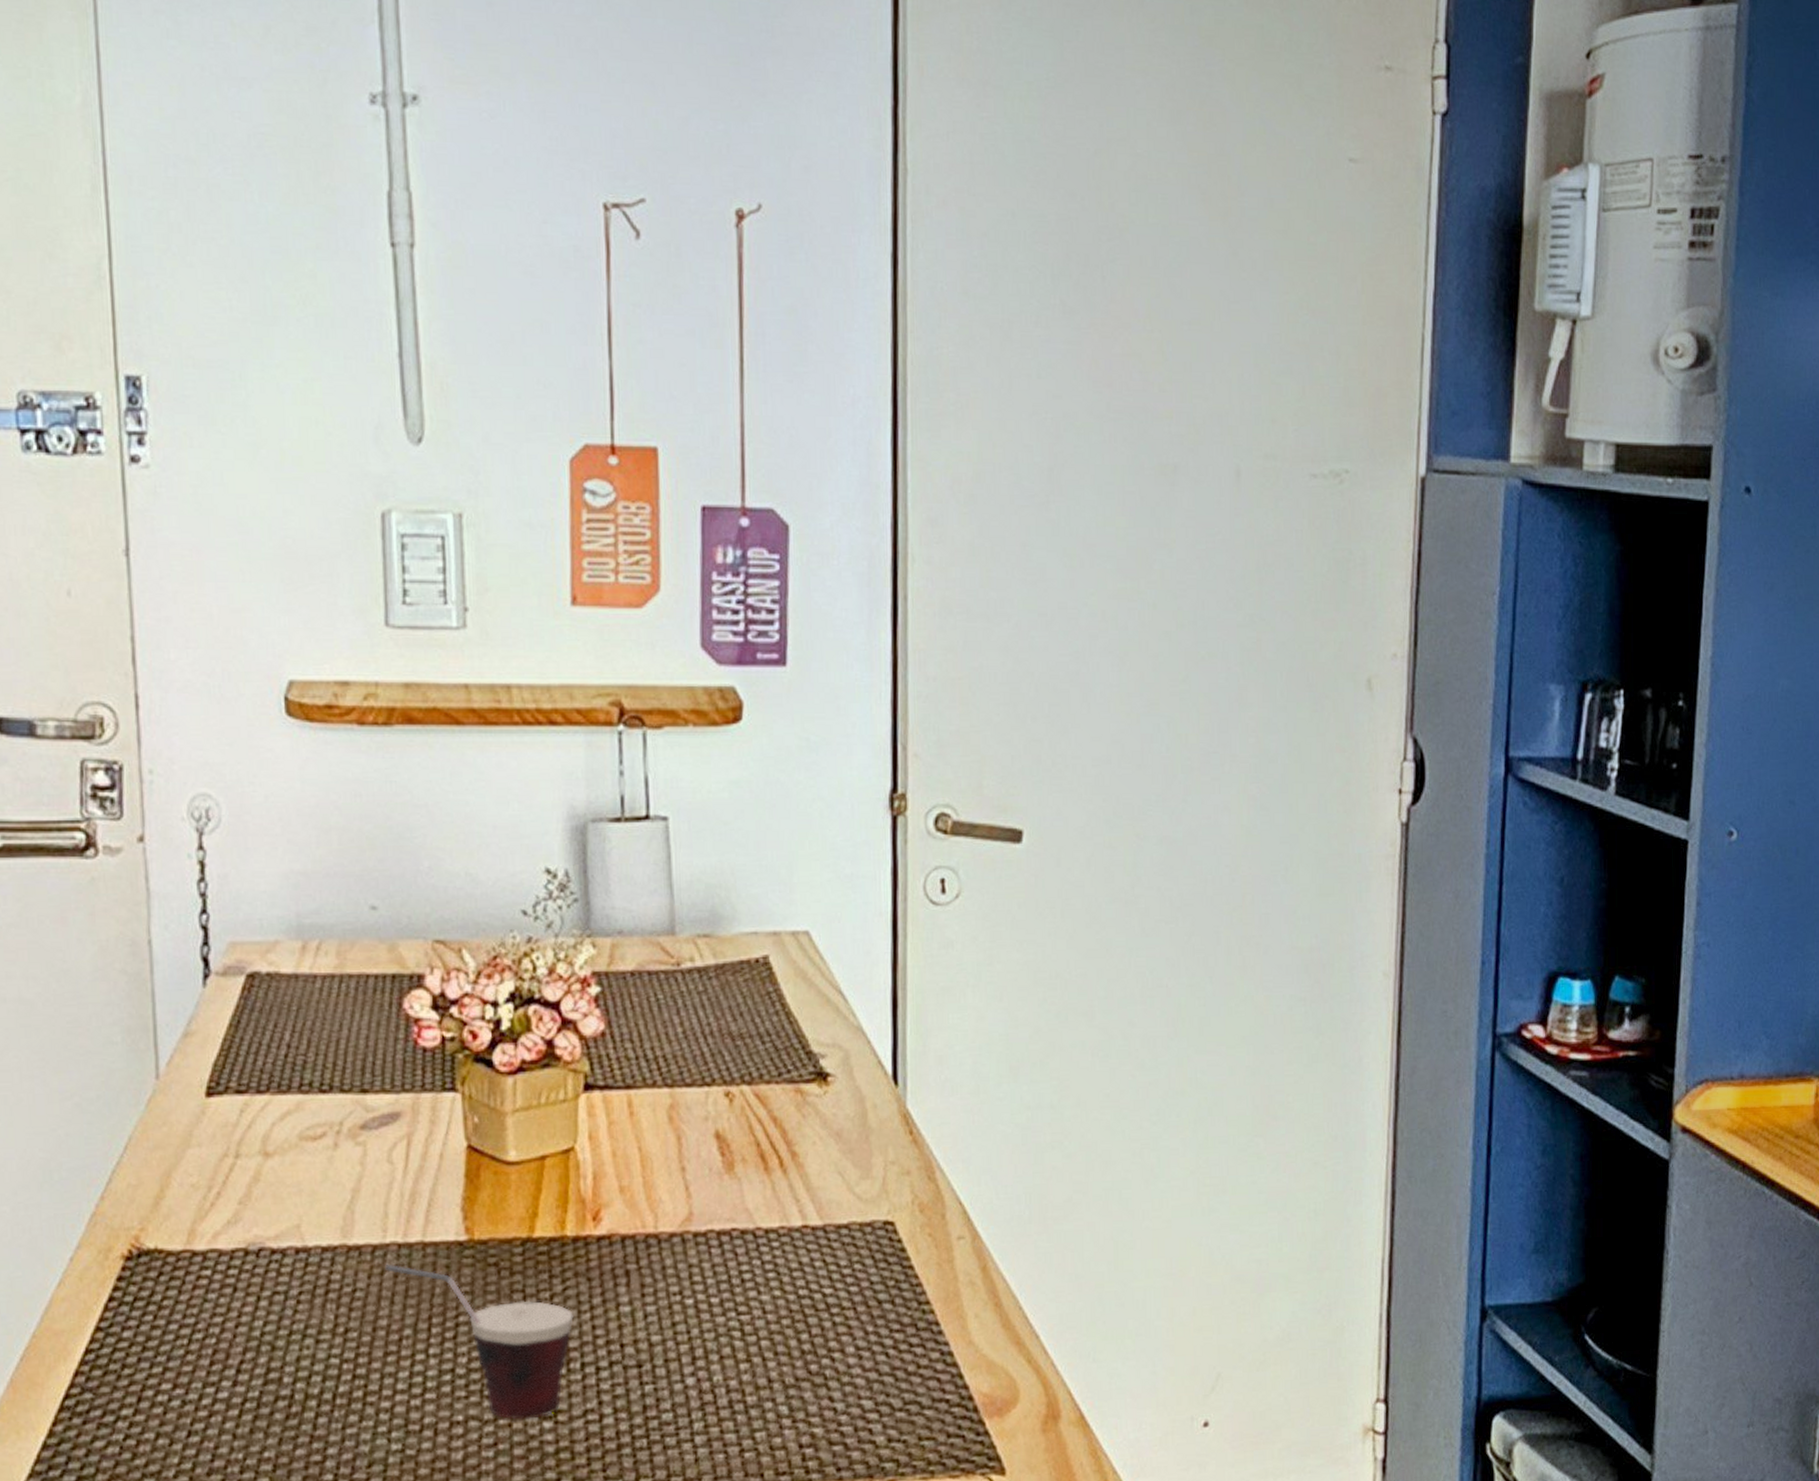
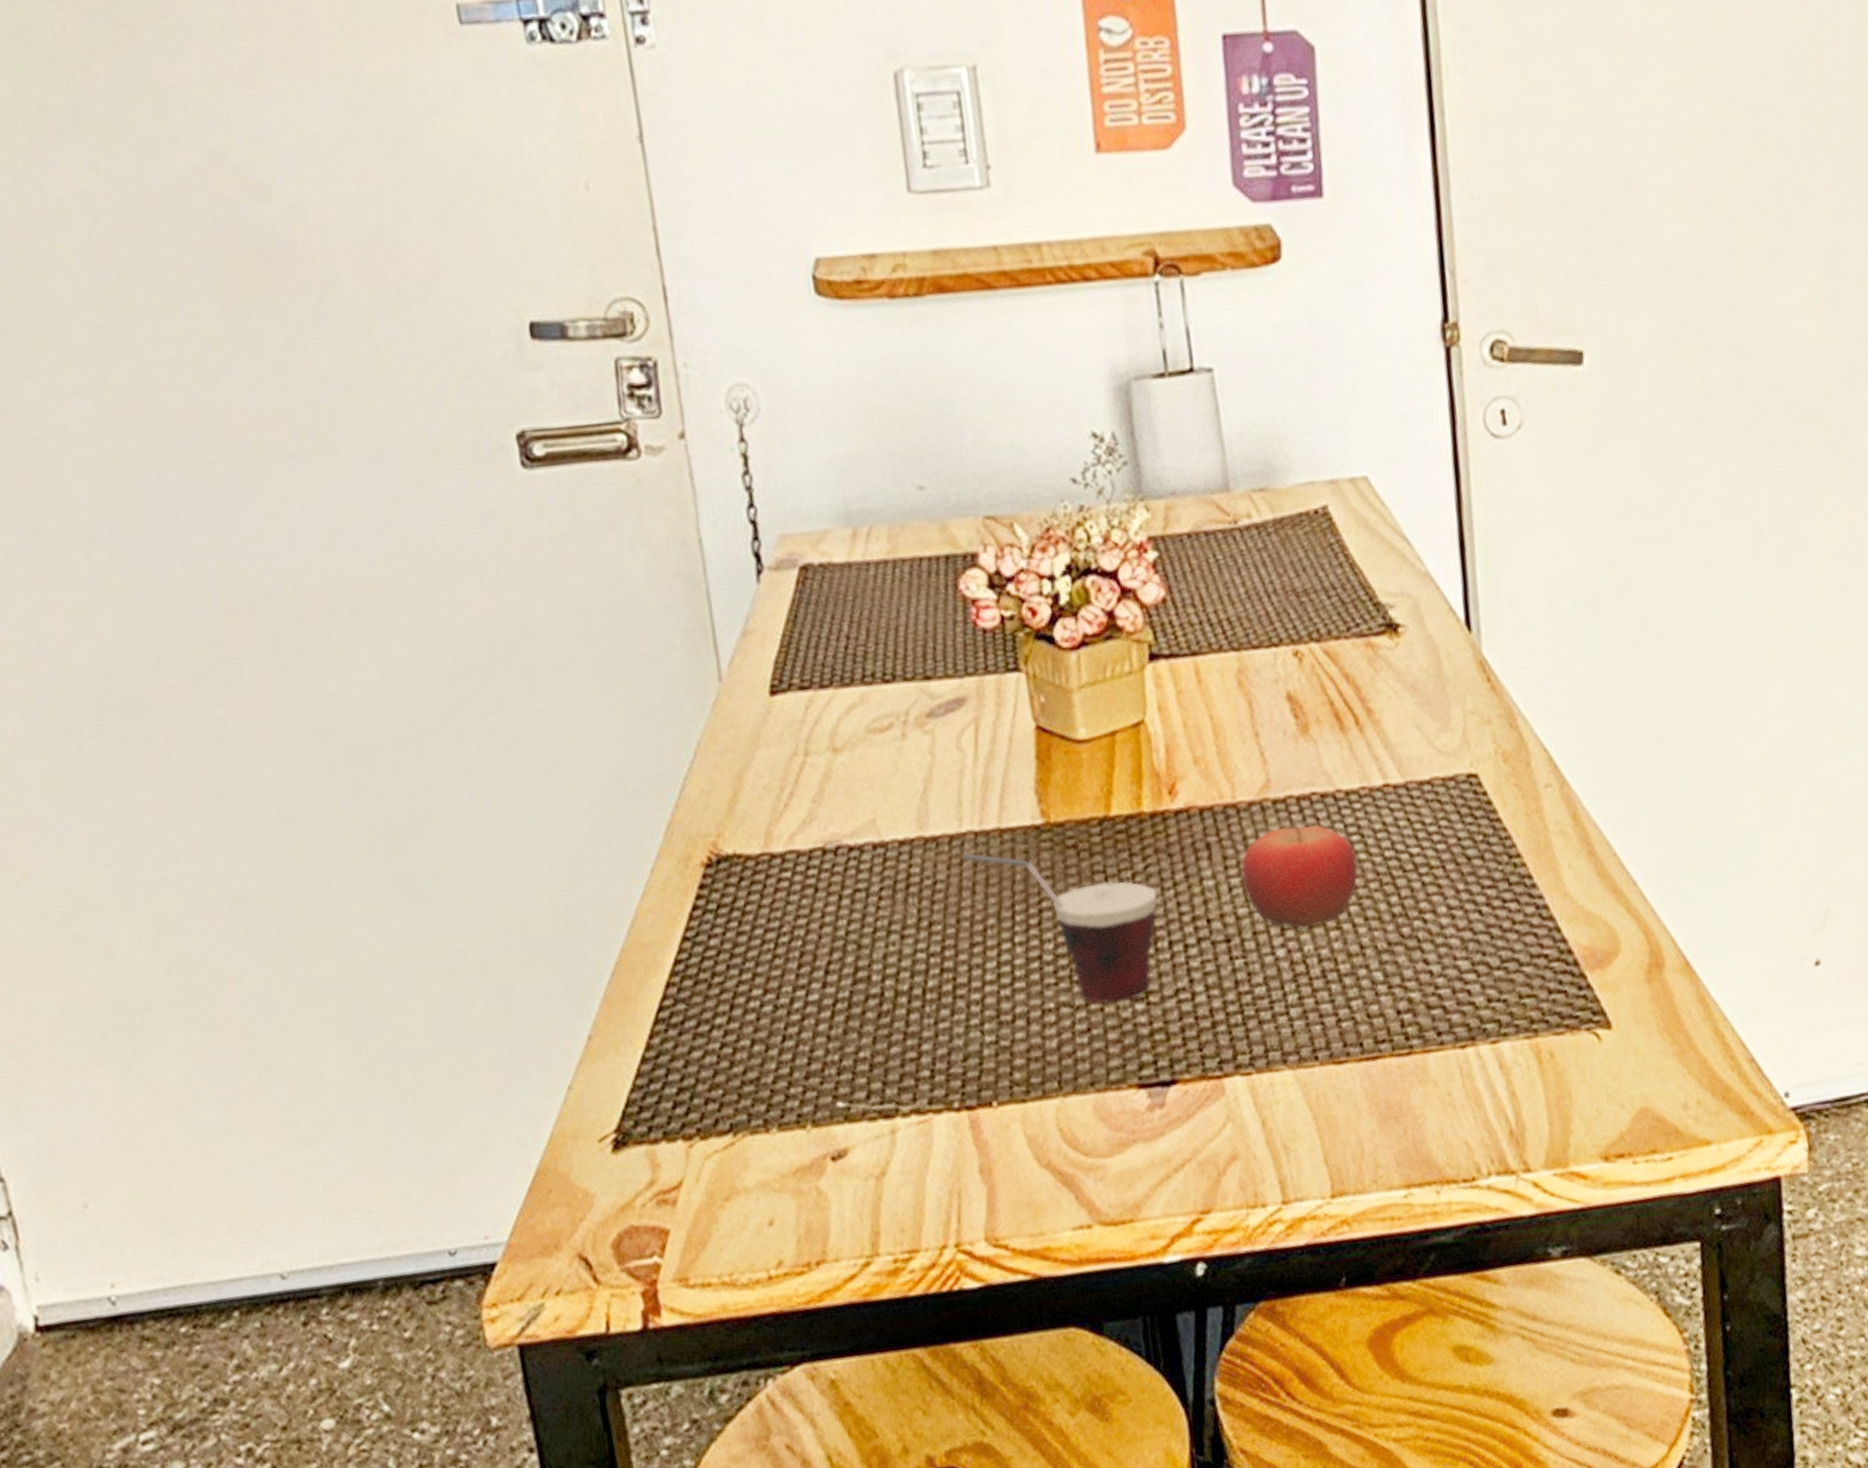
fruit: none [657,1249,772,1360] -> present [1240,816,1359,930]

